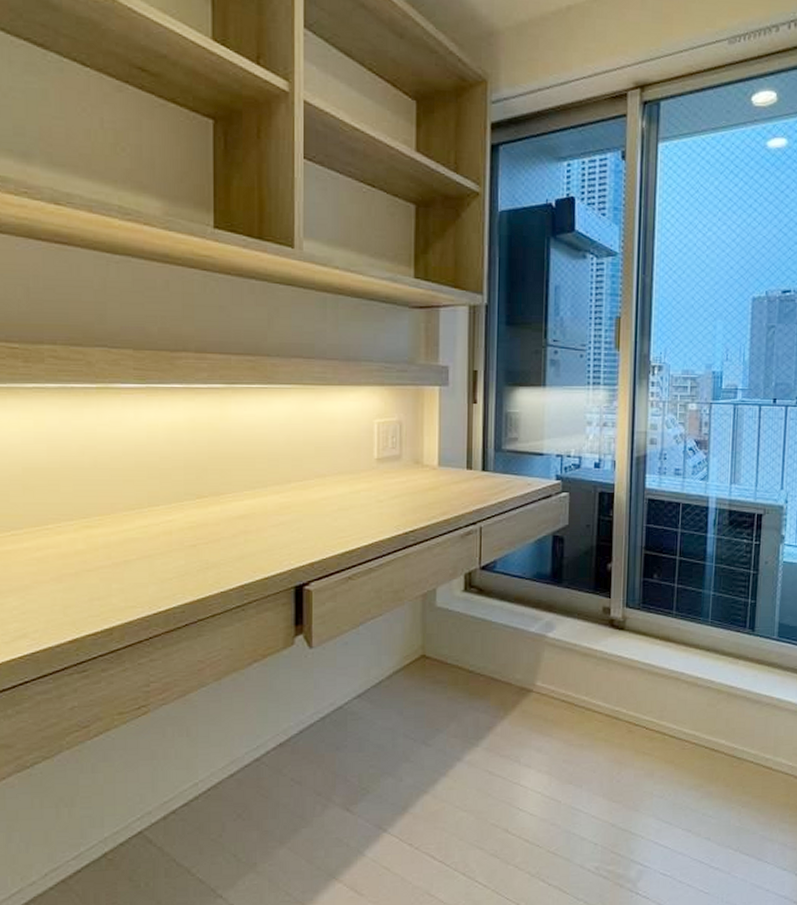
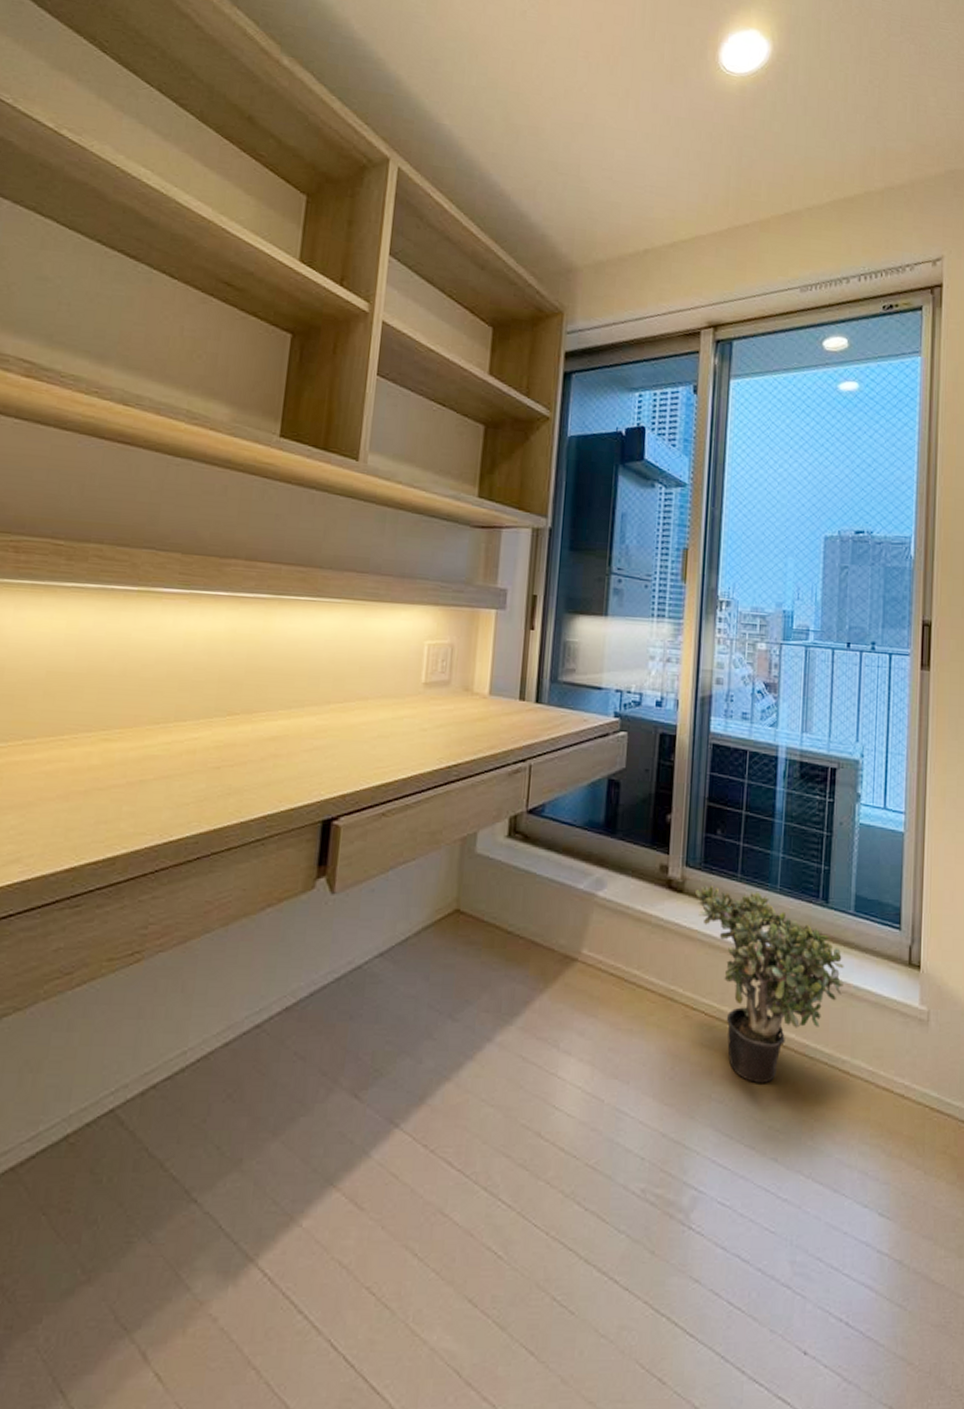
potted plant: none [635,621,768,781] -> present [695,884,844,1084]

